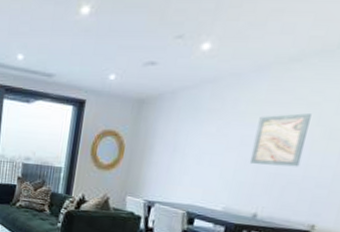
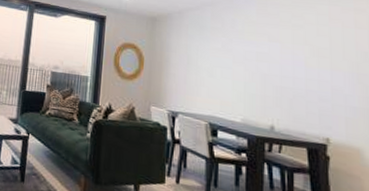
wall art: present [249,113,312,167] -> none [256,33,300,81]

